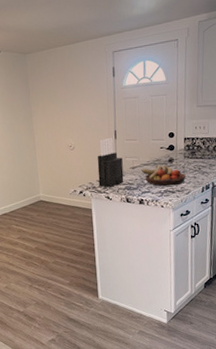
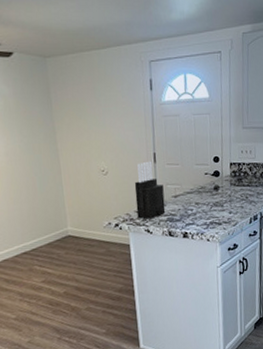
fruit bowl: present [141,165,186,187] -> none [184,194,233,218]

